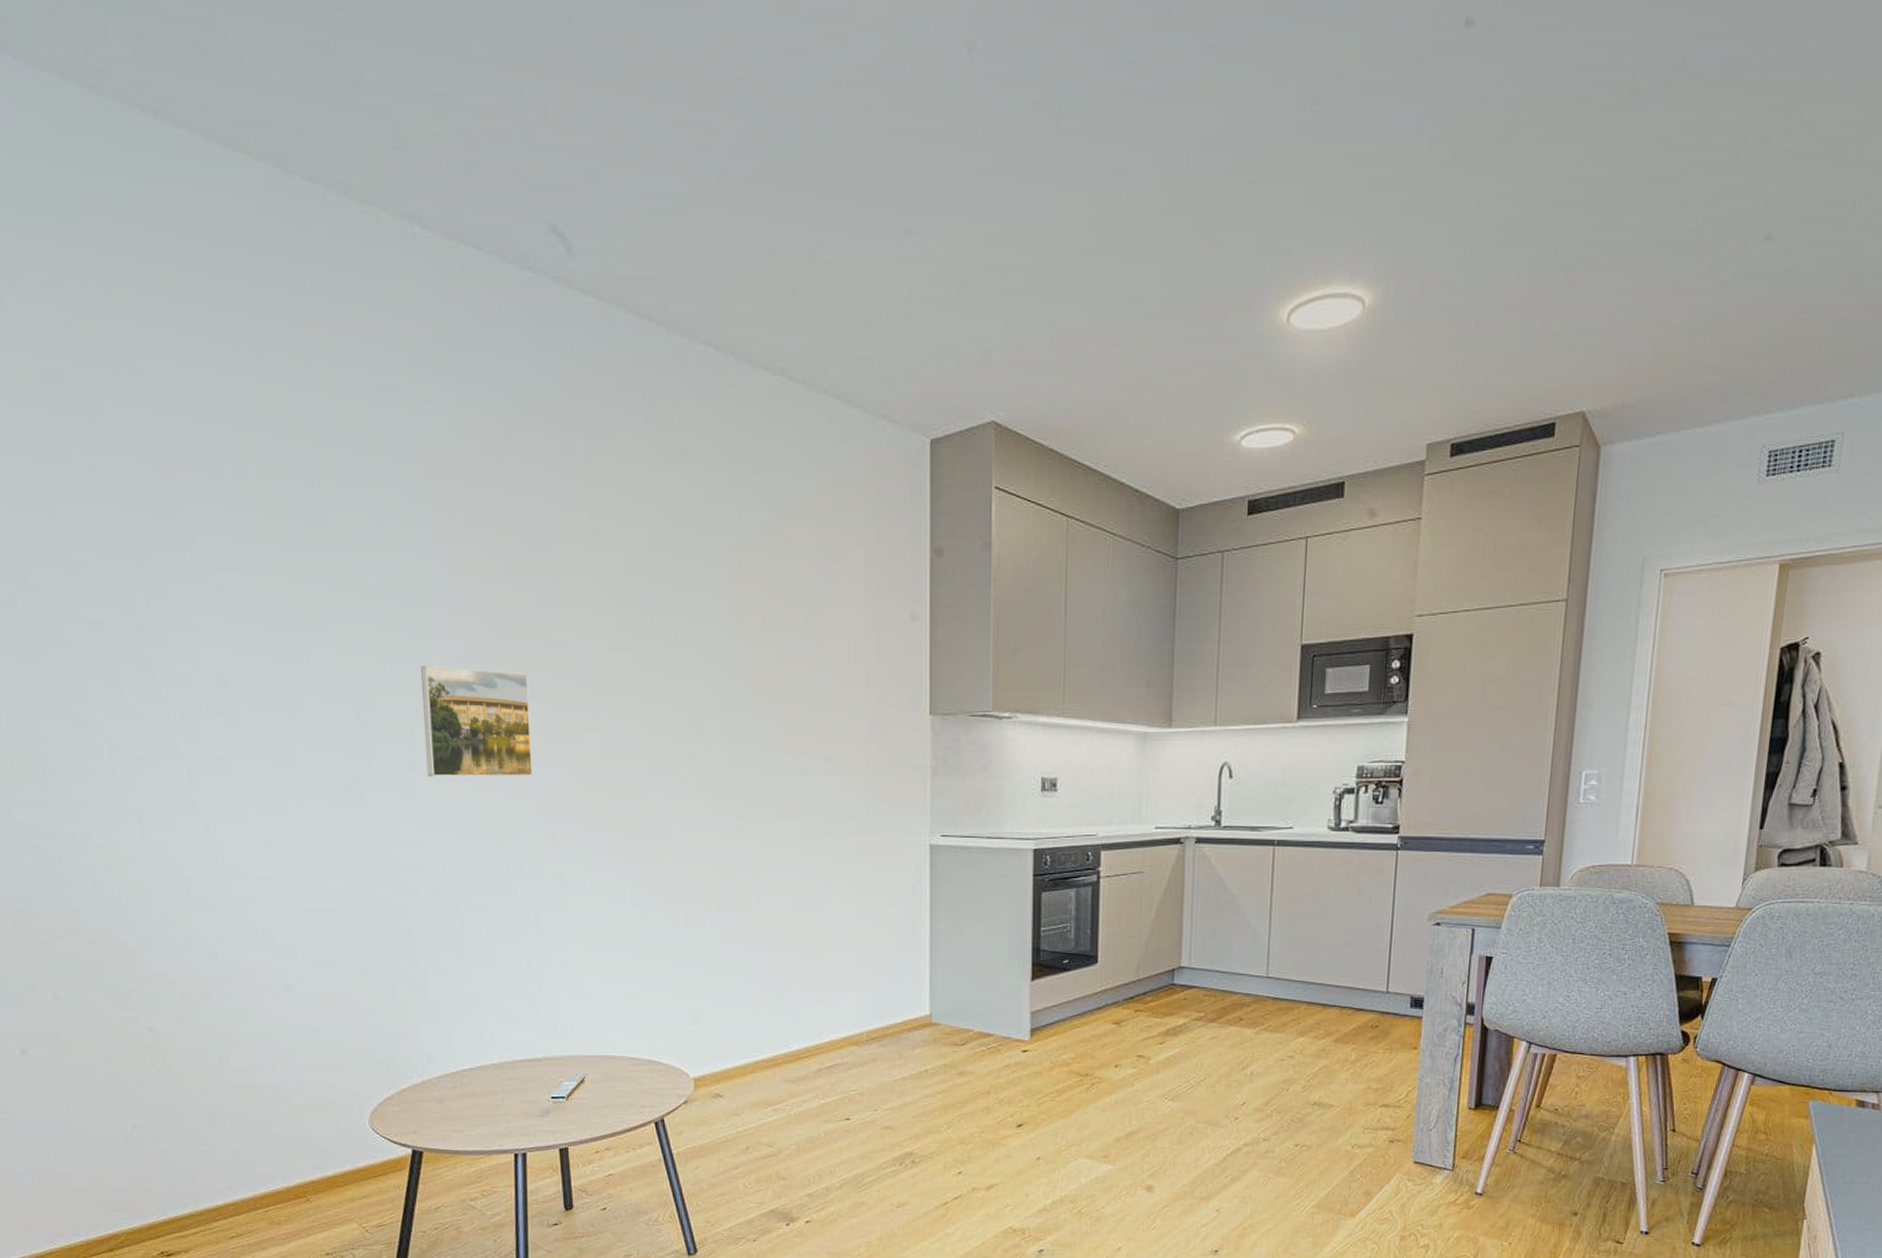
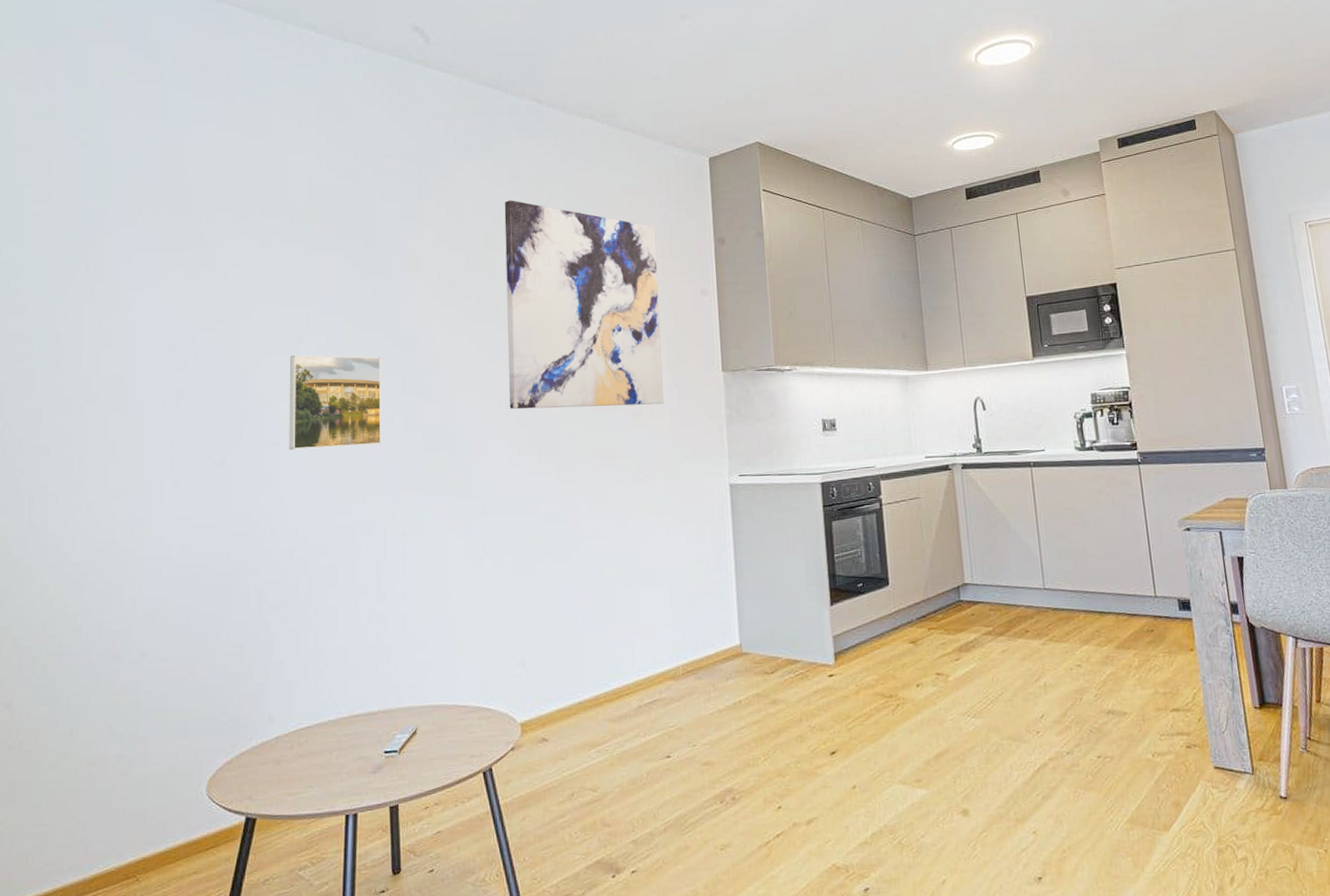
wall art: none [672,482,860,750] -> present [504,200,664,410]

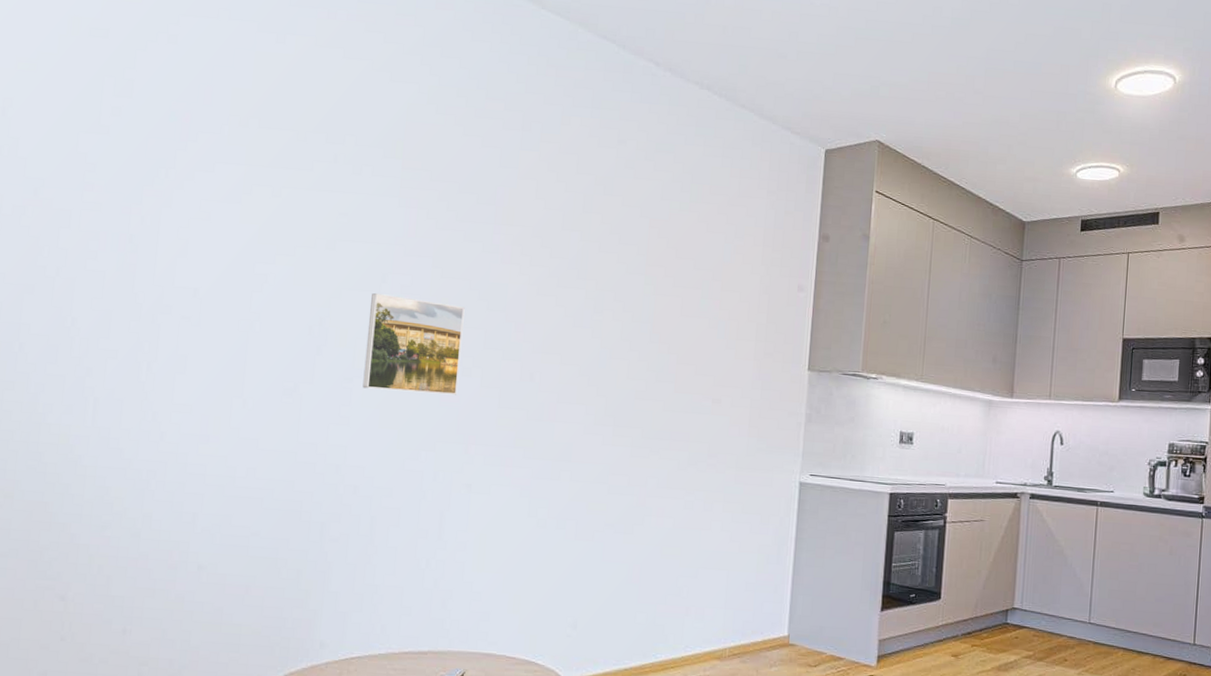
wall art: present [504,200,664,410] -> none [589,164,760,395]

